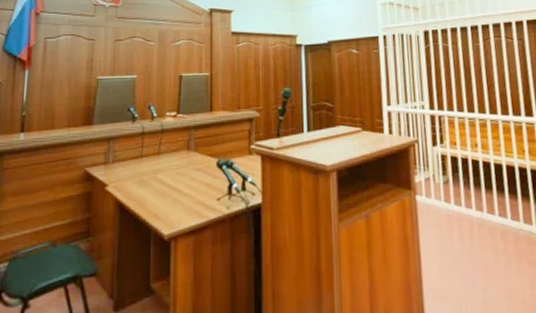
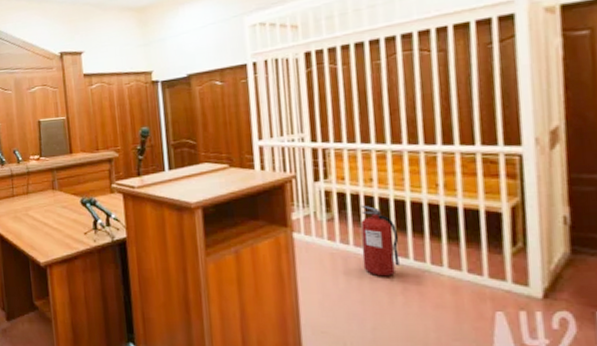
fire extinguisher: none [470,168,501,237] -> present [361,205,400,277]

